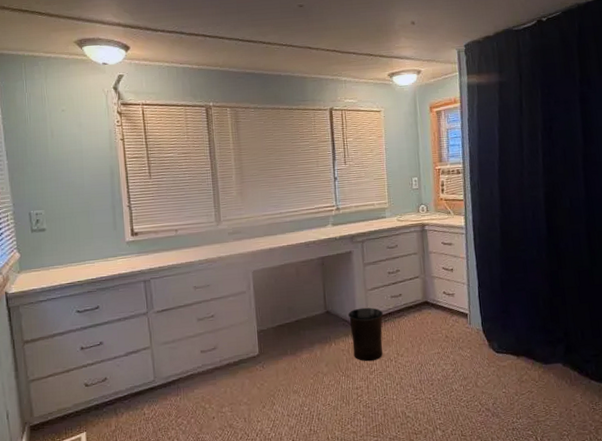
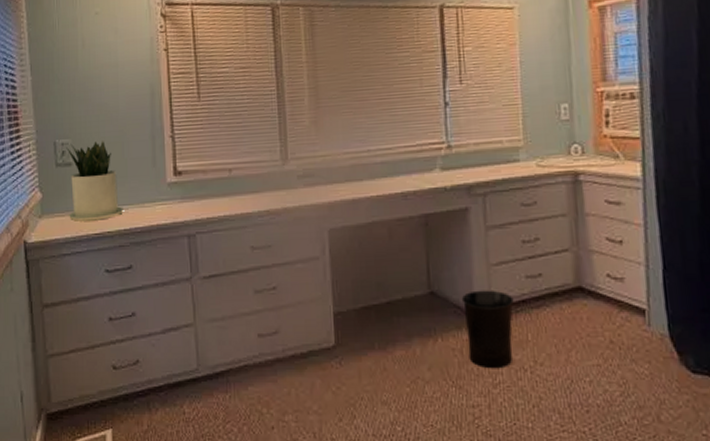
planter: none [40,211,90,274] -> present [66,141,123,221]

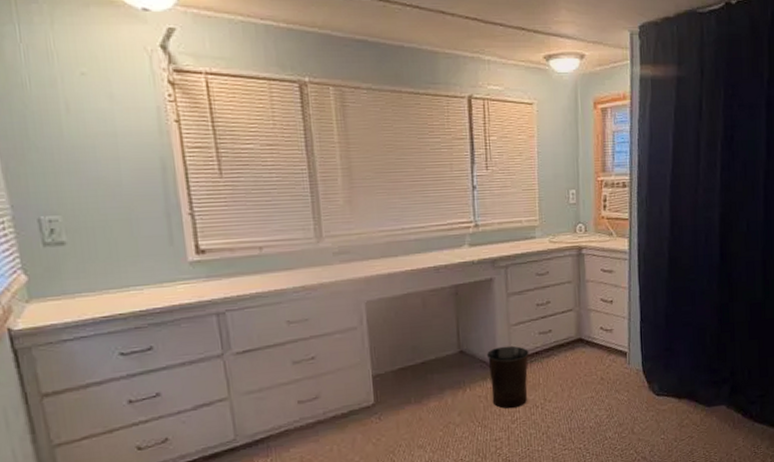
planter: present [66,141,123,221] -> none [56,218,137,305]

